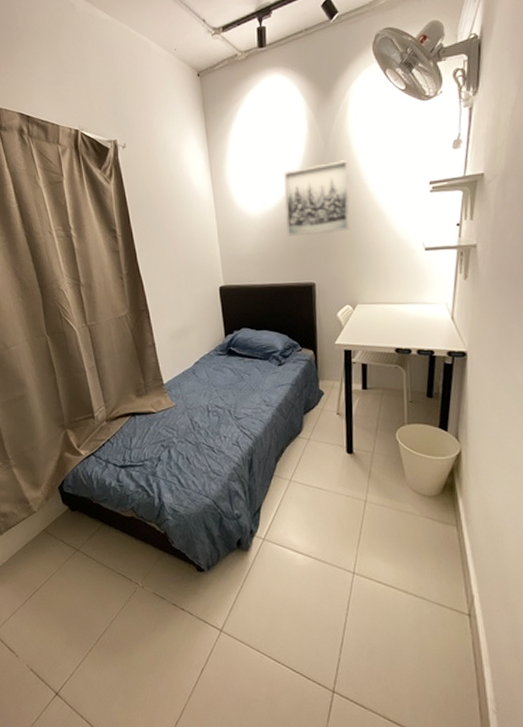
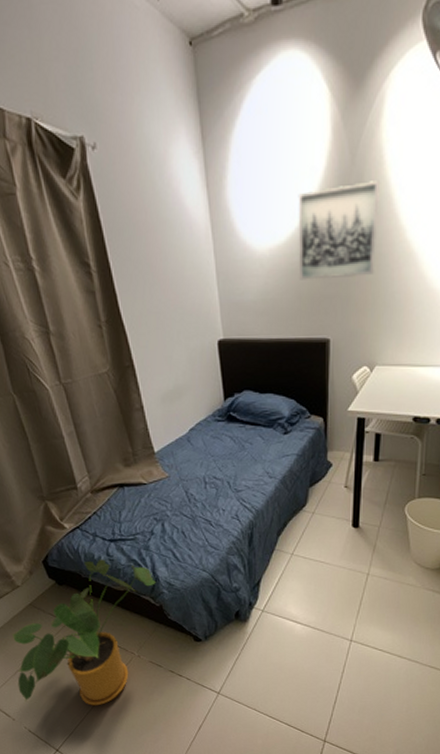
house plant: none [25,485,161,642] -> present [13,559,156,706]

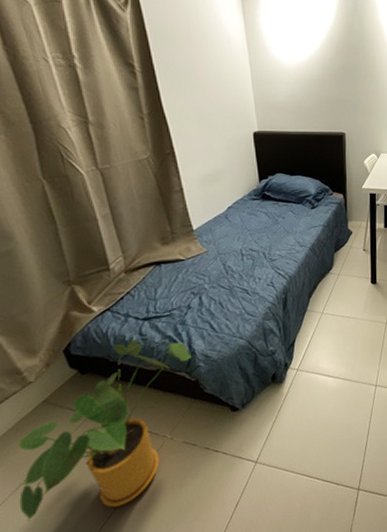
wall art: present [298,181,380,280] -> none [316,22,376,89]

